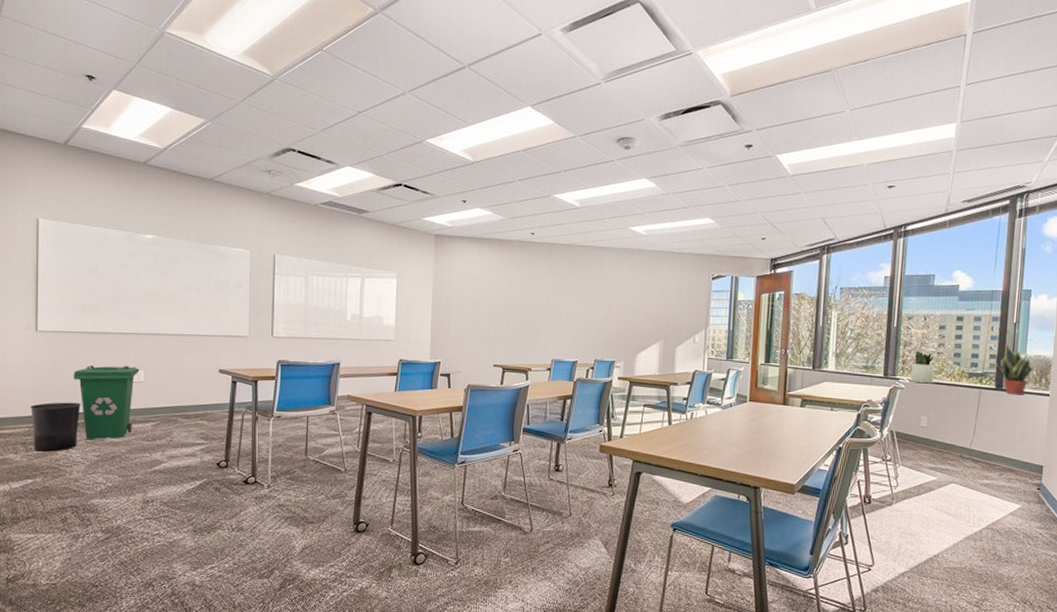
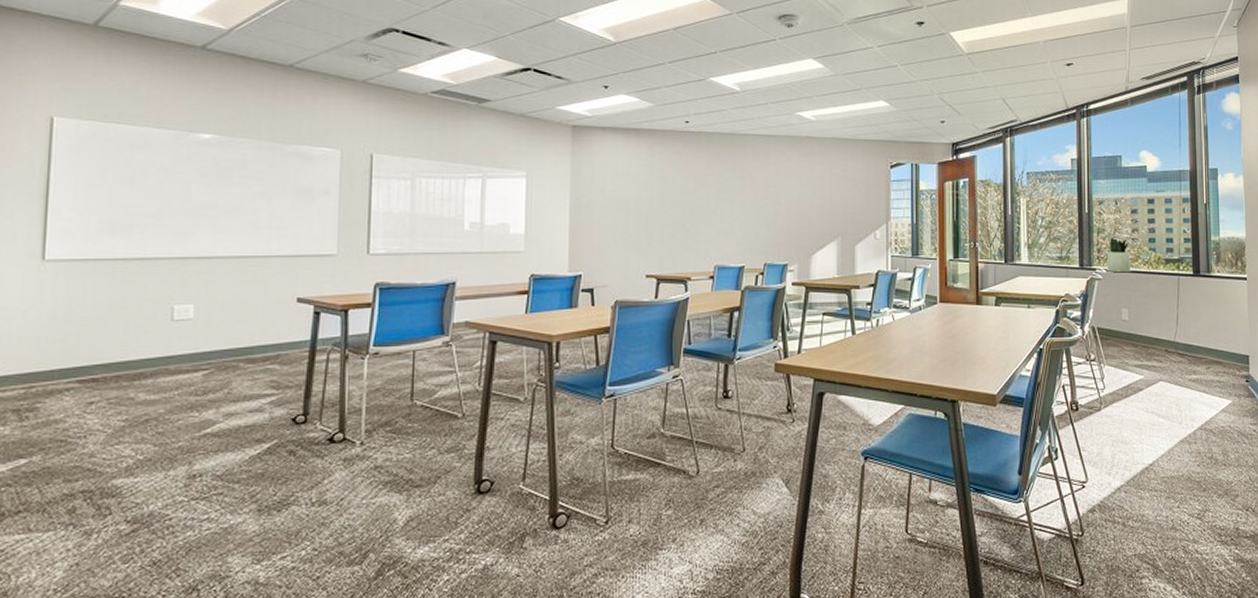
waste bin: present [30,402,82,452] -> none [29,351,104,420]
recycling bin: present [73,365,140,439] -> none [93,299,188,398]
potted plant: present [995,344,1036,395] -> none [1190,227,1231,281]

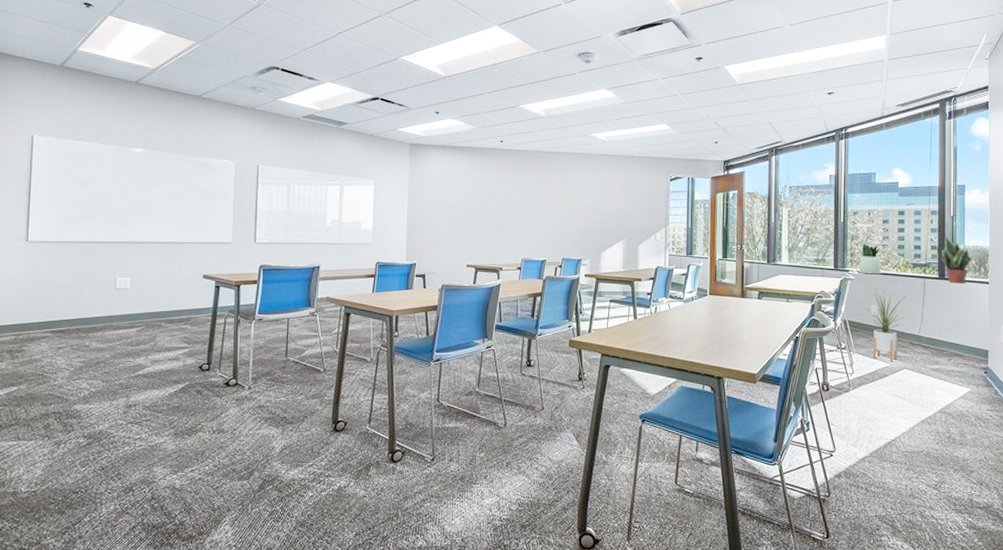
house plant: none [1109,288,1162,374] -> present [859,287,908,362]
potted plant: none [1190,227,1231,281] -> present [936,236,974,284]

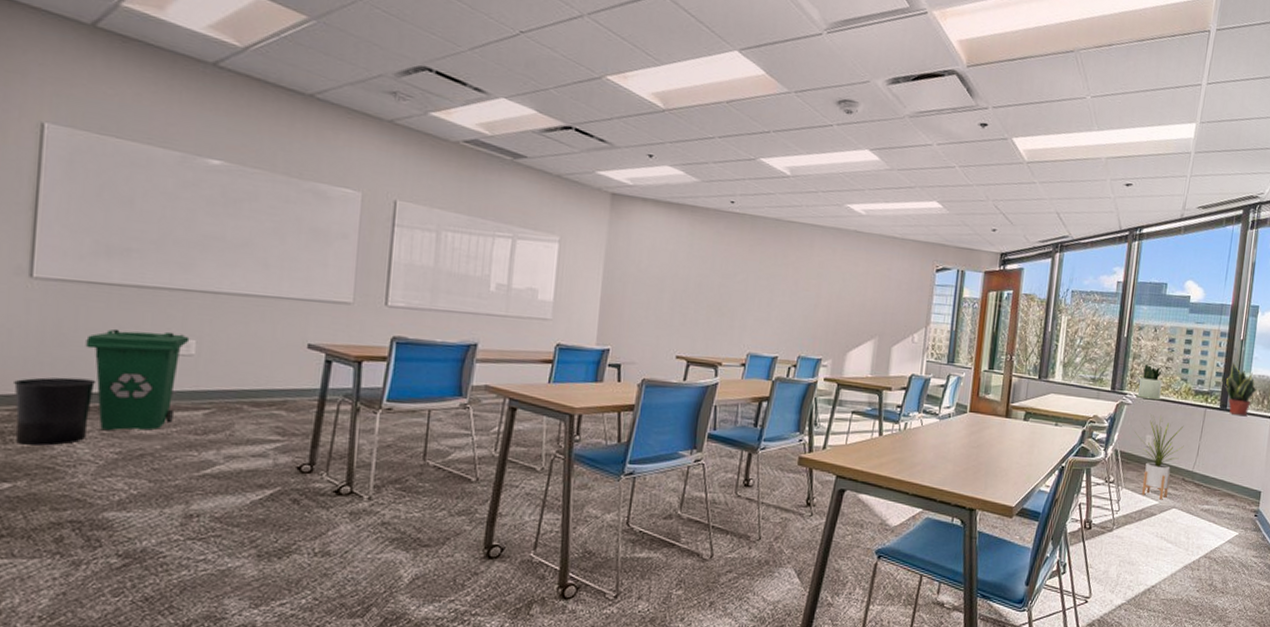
waste bin: none [18,310,69,359] -> present [14,377,97,446]
recycling bin: none [61,273,126,346] -> present [85,328,190,431]

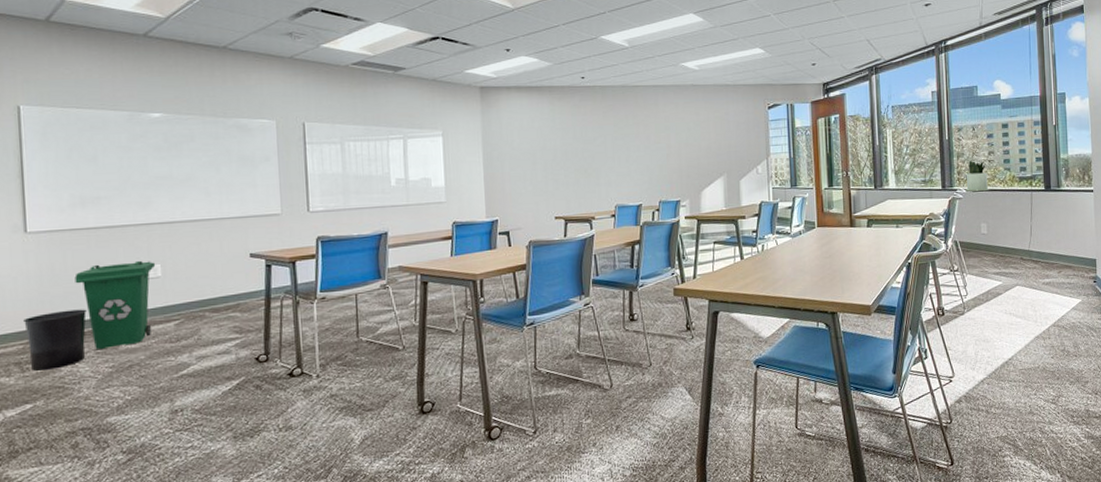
house plant: present [1134,415,1184,500] -> none [969,204,1017,280]
potted plant: present [1221,362,1259,417] -> none [1041,146,1078,194]

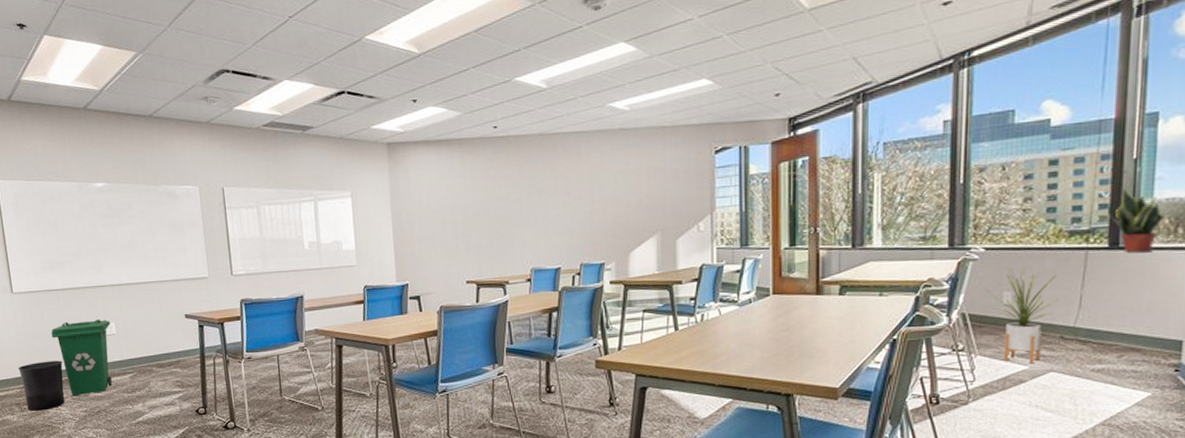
planter: present [965,160,990,192] -> none [983,209,1022,252]
house plant: none [969,204,1017,280] -> present [985,267,1059,364]
potted plant: none [1041,146,1078,194] -> present [1107,188,1168,253]

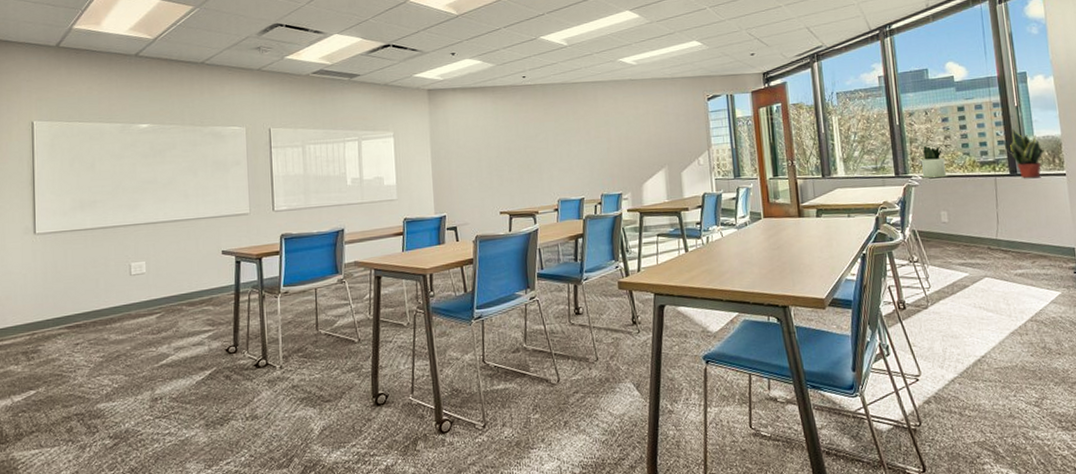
waste bin: present [18,360,65,411] -> none [31,303,84,360]
recycling bin: present [51,319,112,395] -> none [73,258,141,340]
planter: none [983,209,1022,252] -> present [921,145,949,179]
house plant: present [985,267,1059,364] -> none [927,191,982,271]

